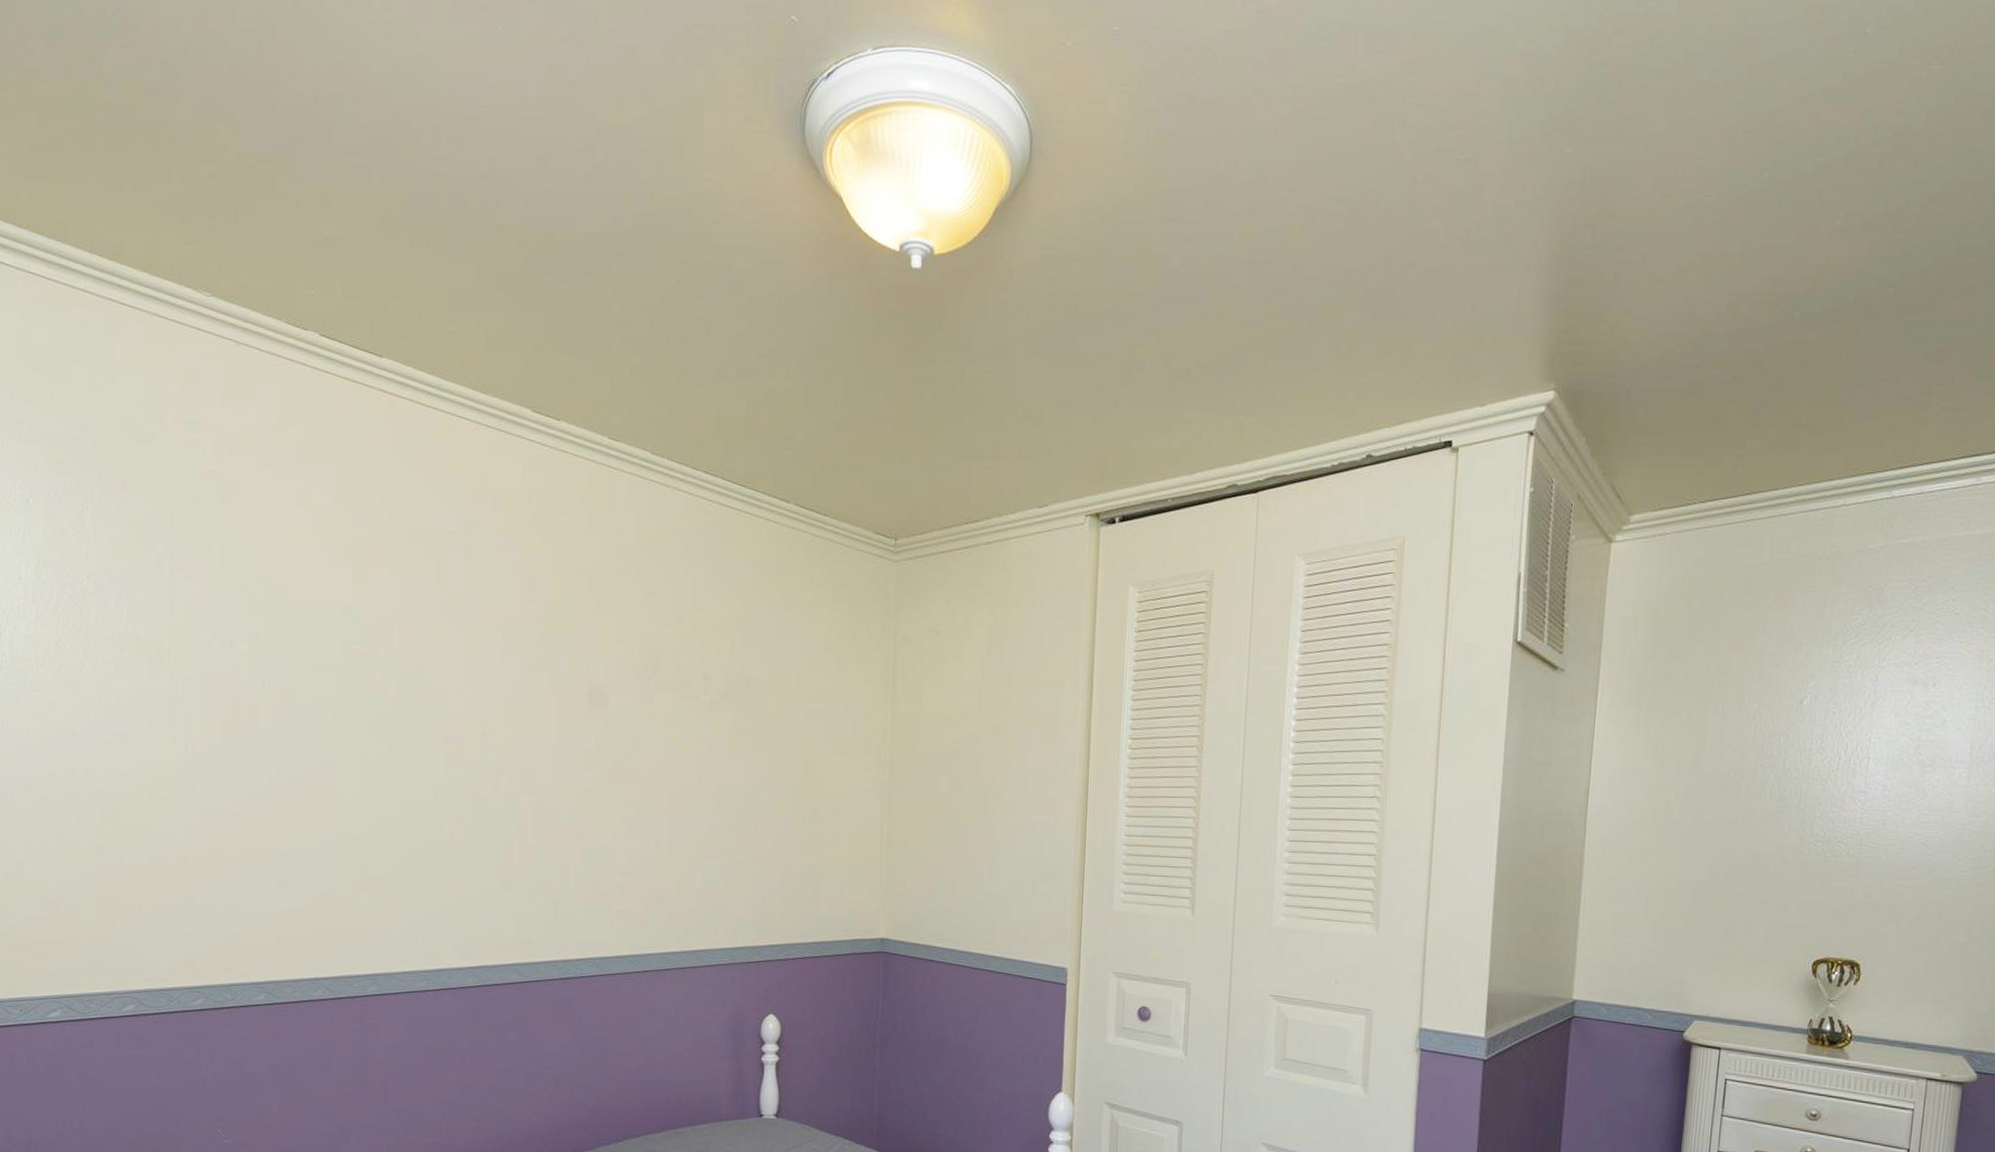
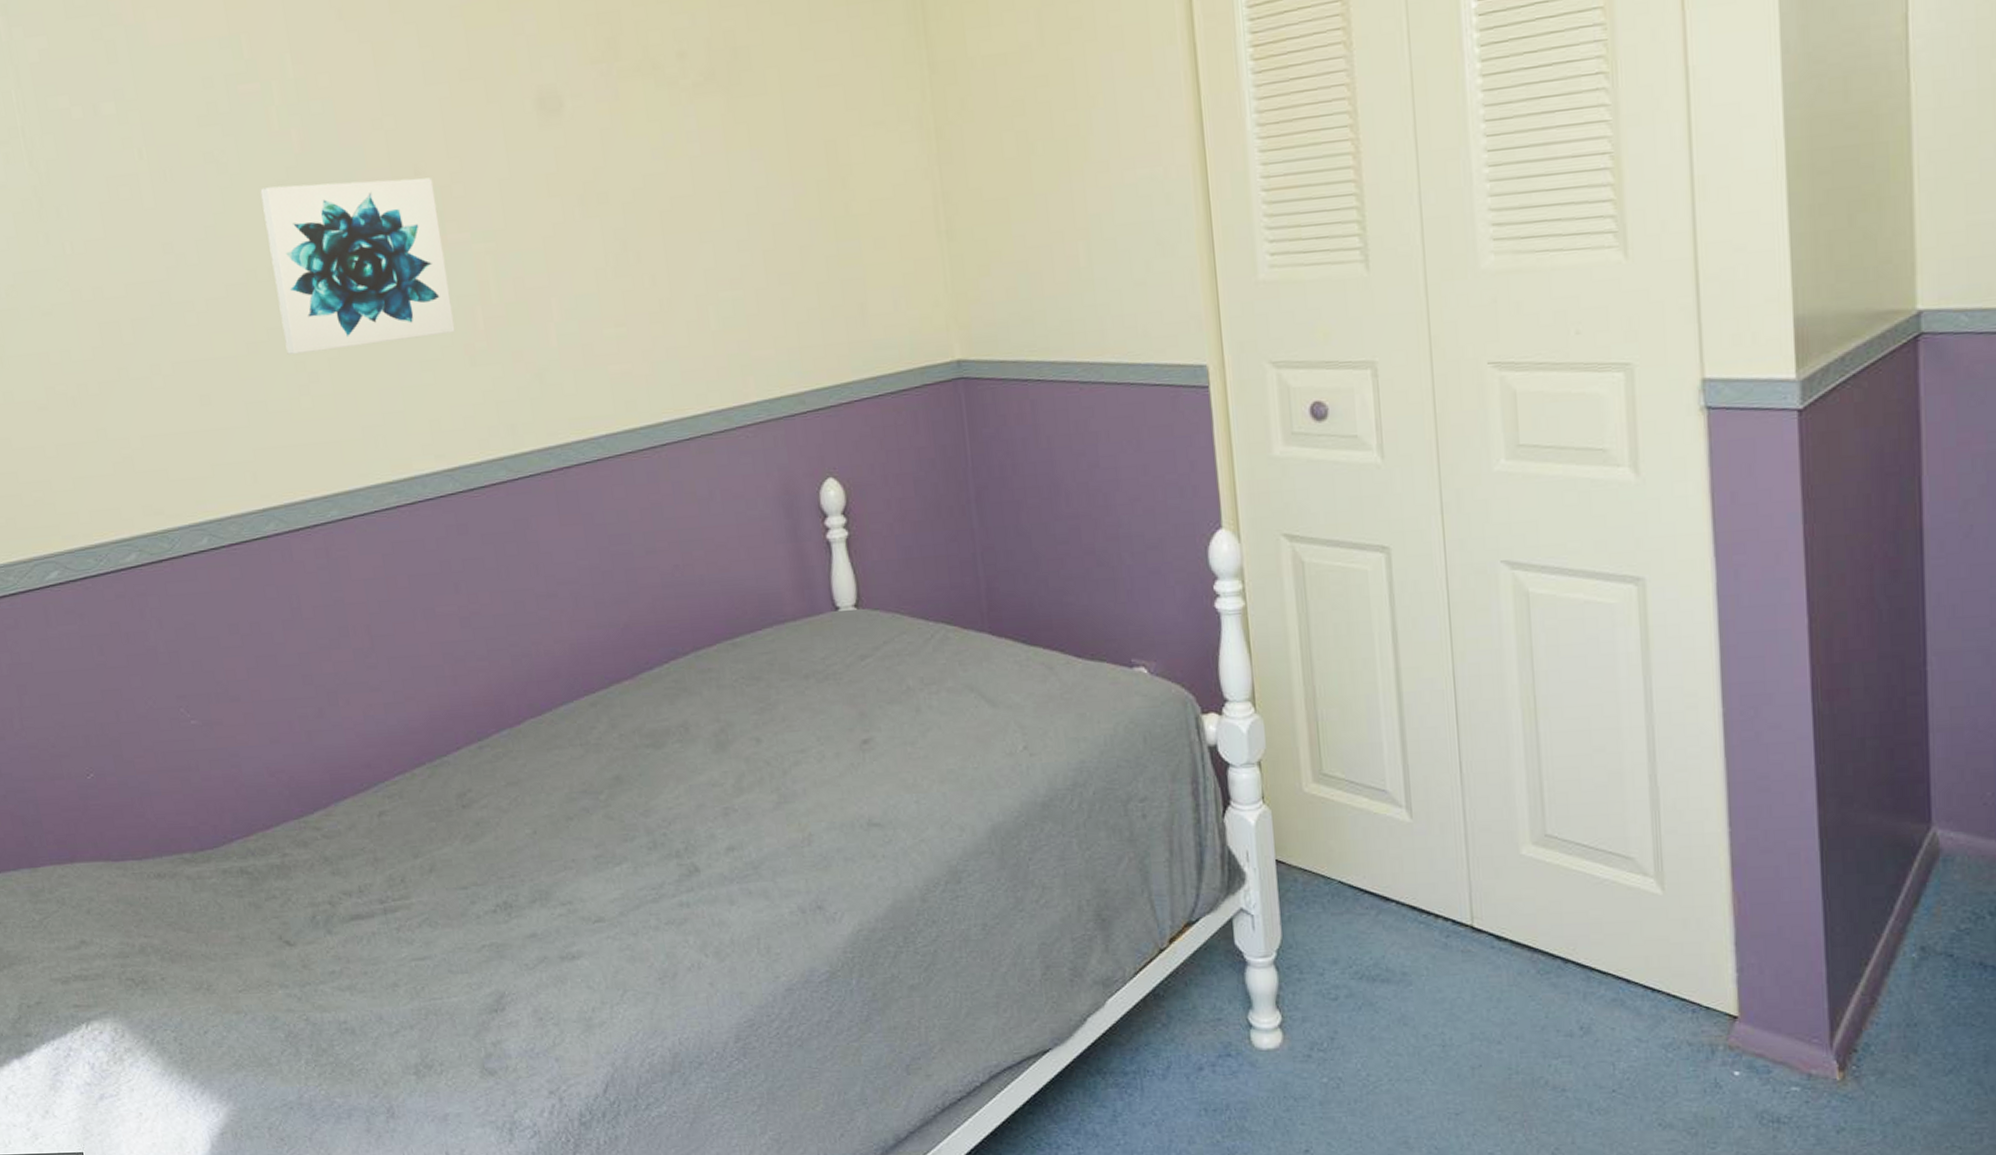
wall art: none [356,727,496,862] -> present [260,177,456,355]

